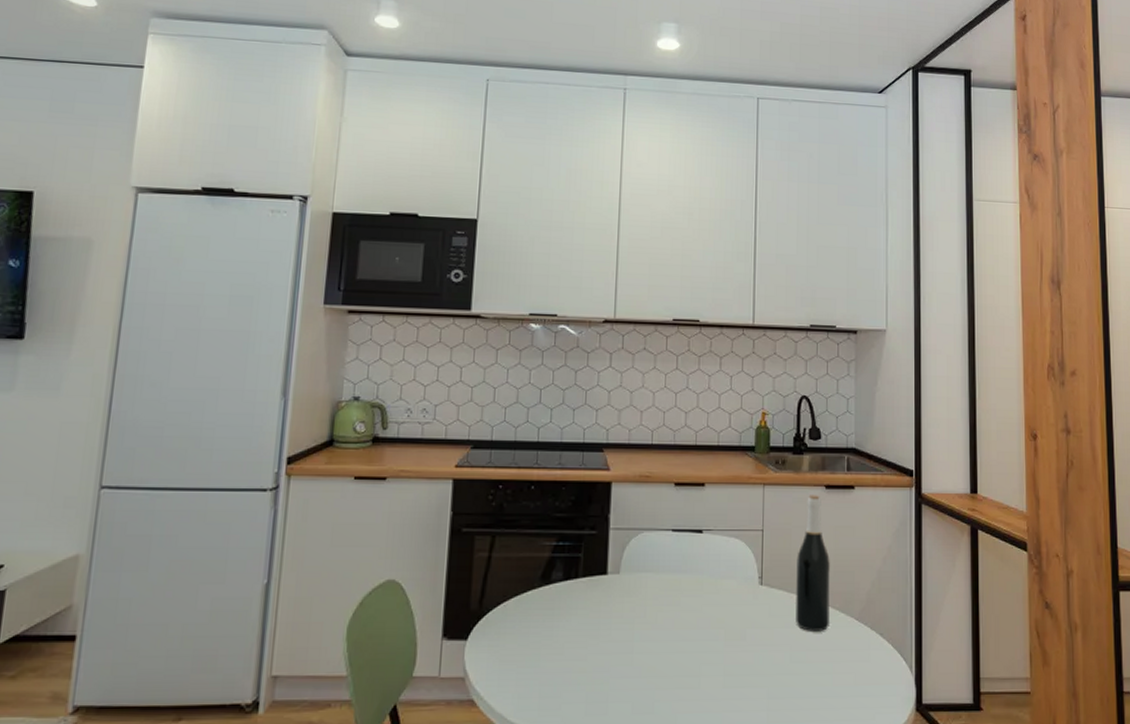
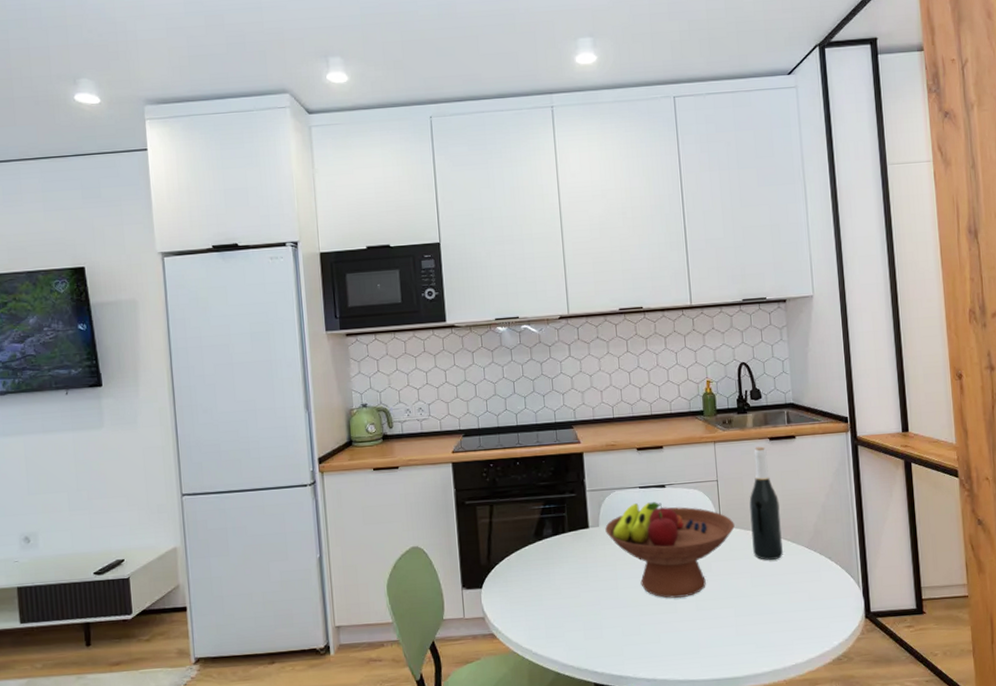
fruit bowl: none [626,549,777,671] -> present [605,502,735,599]

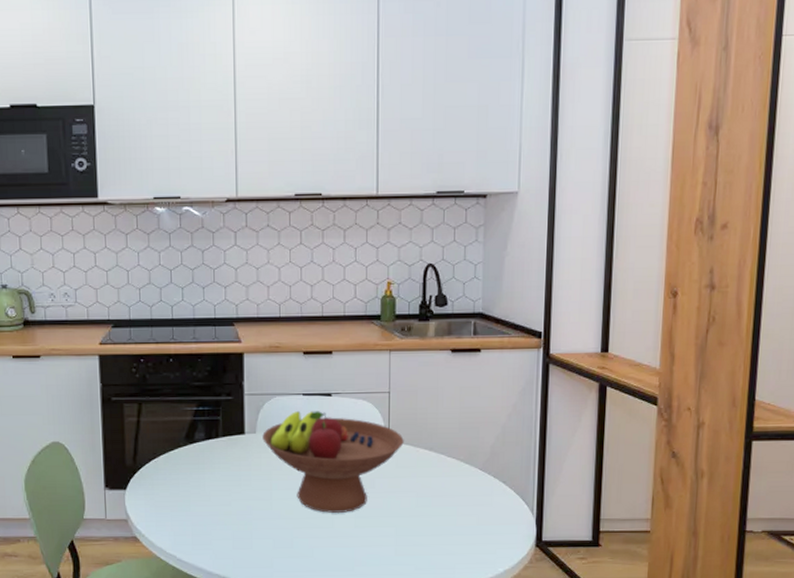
wine bottle: present [749,446,783,560] -> none [422,358,455,480]

